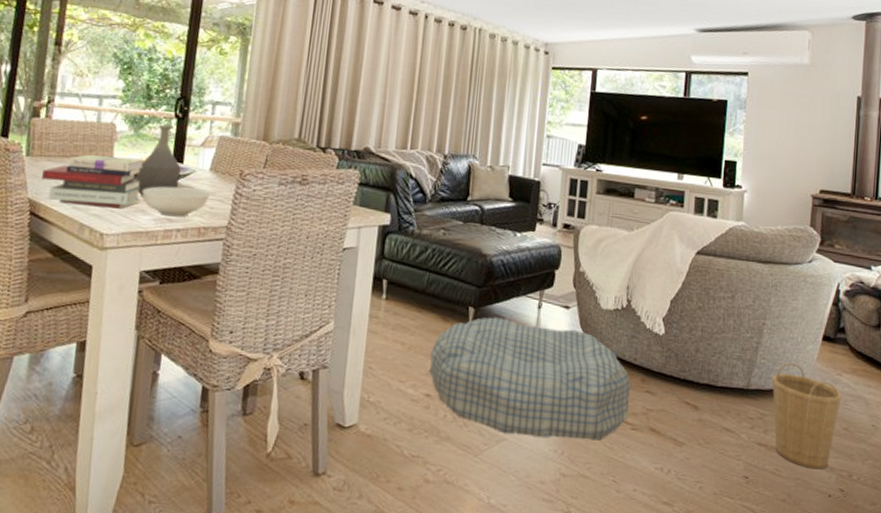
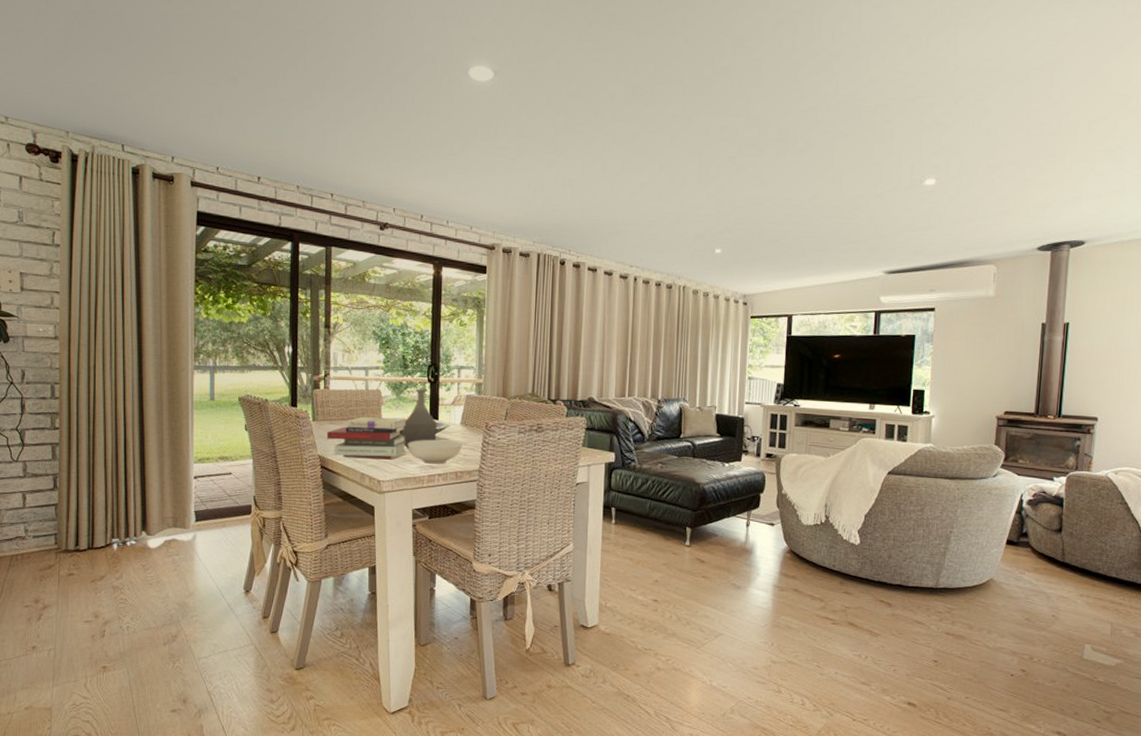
dog bed: present [429,317,631,441] -> none [655,535,831,634]
basket: present [772,362,842,470] -> none [959,564,1024,654]

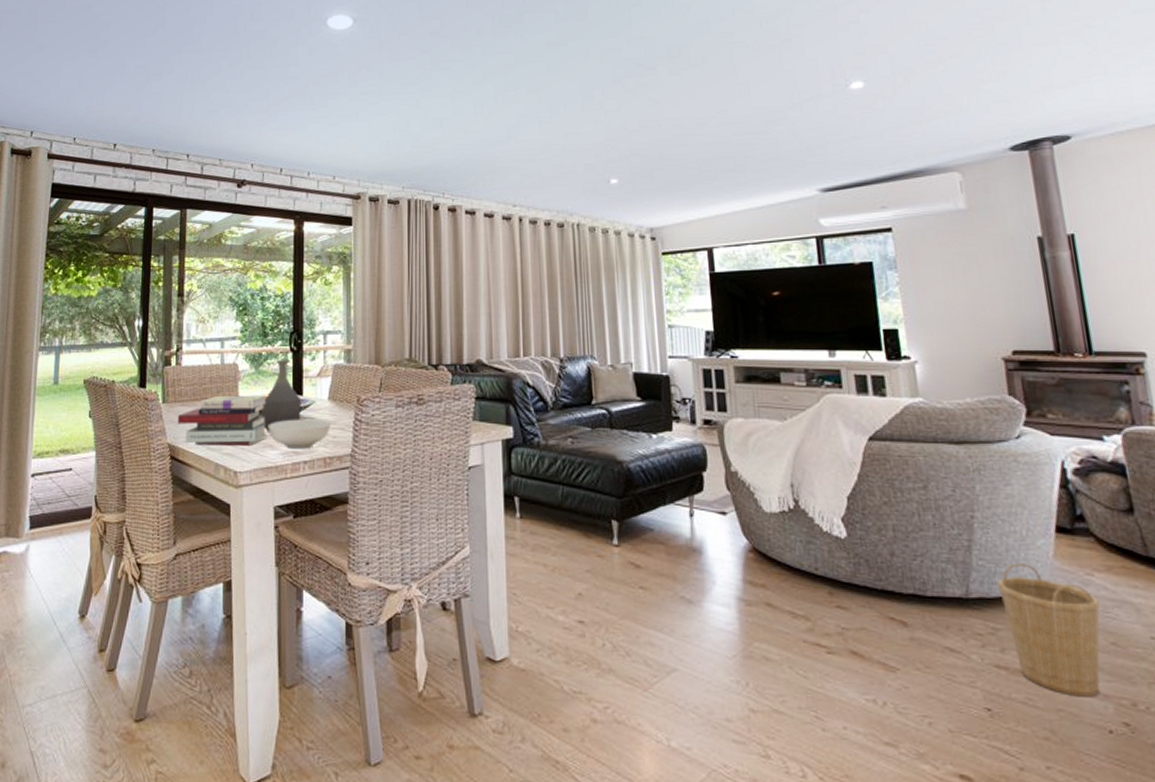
basket: none [959,564,1024,654] -> present [998,562,1101,698]

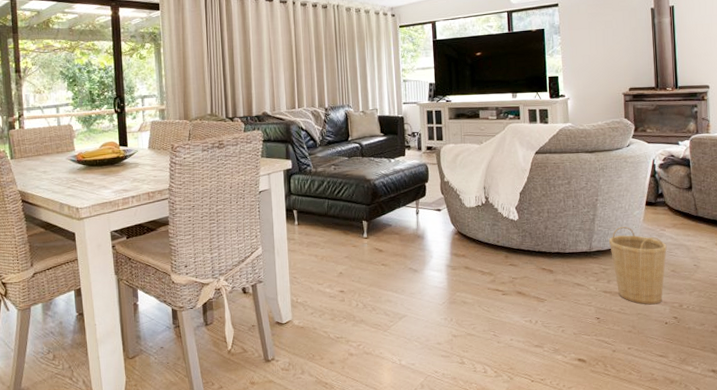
books: present [177,395,267,446] -> none [24,148,101,189]
vase: present [260,359,302,432] -> none [93,119,127,176]
bowl: present [268,419,331,449] -> none [101,164,152,188]

